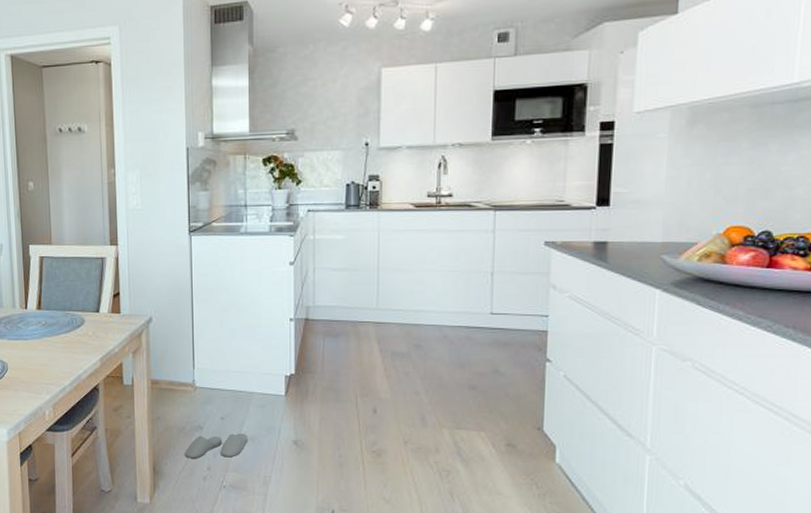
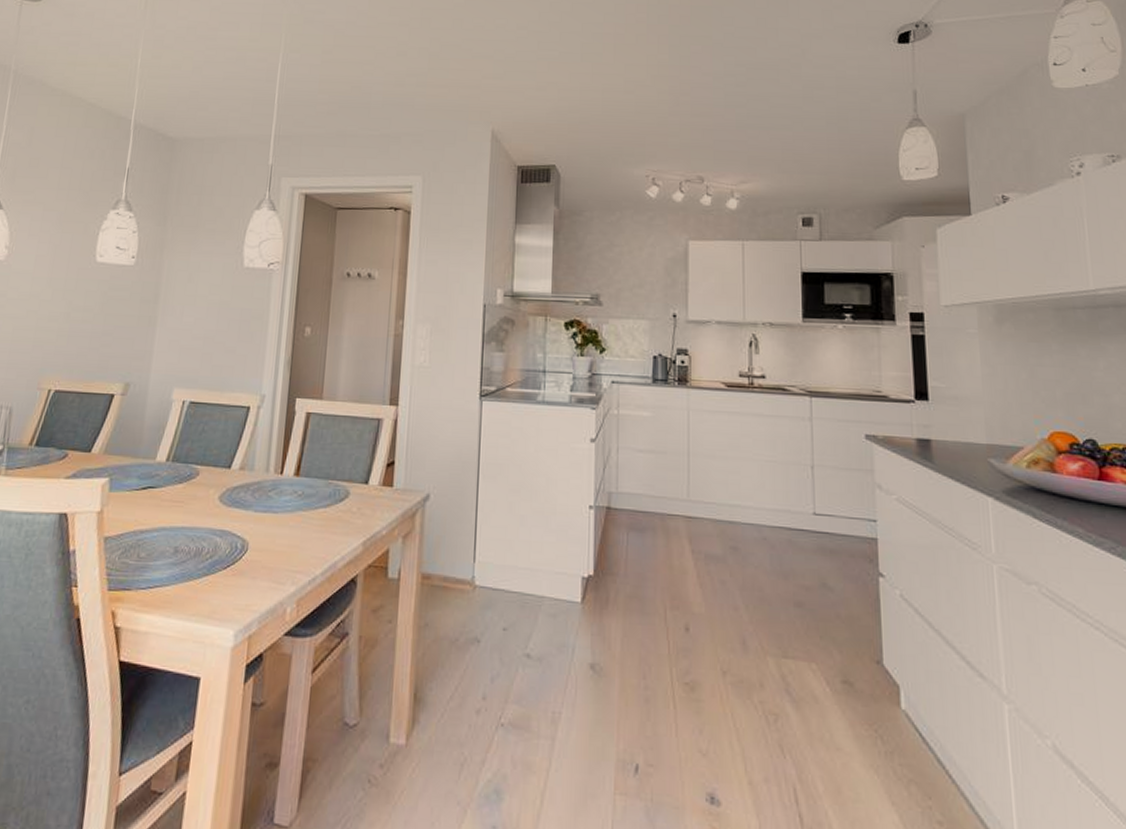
slippers: present [185,433,248,458] -> none [455,650,535,684]

